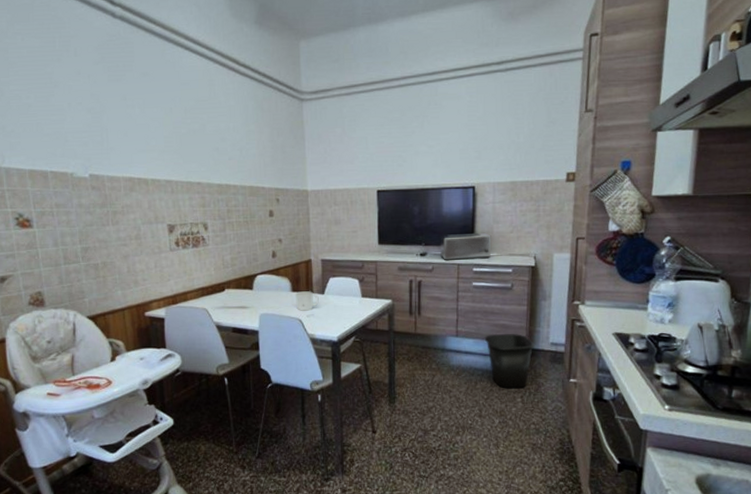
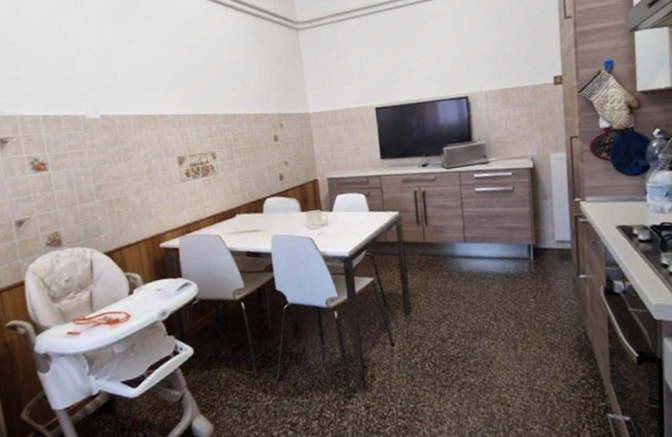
waste bin: present [484,333,535,389] -> none [492,234,542,290]

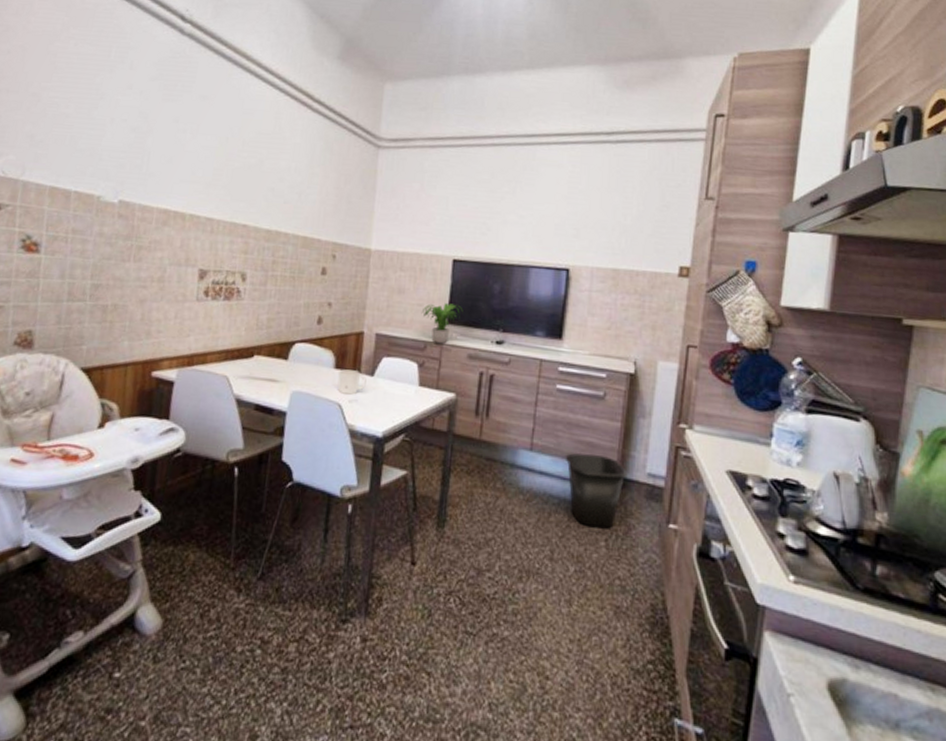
potted plant: none [359,142,392,176] -> present [421,303,464,344]
toaster: present [439,139,490,170] -> none [520,321,584,358]
waste bin: none [492,234,542,290] -> present [565,452,628,529]

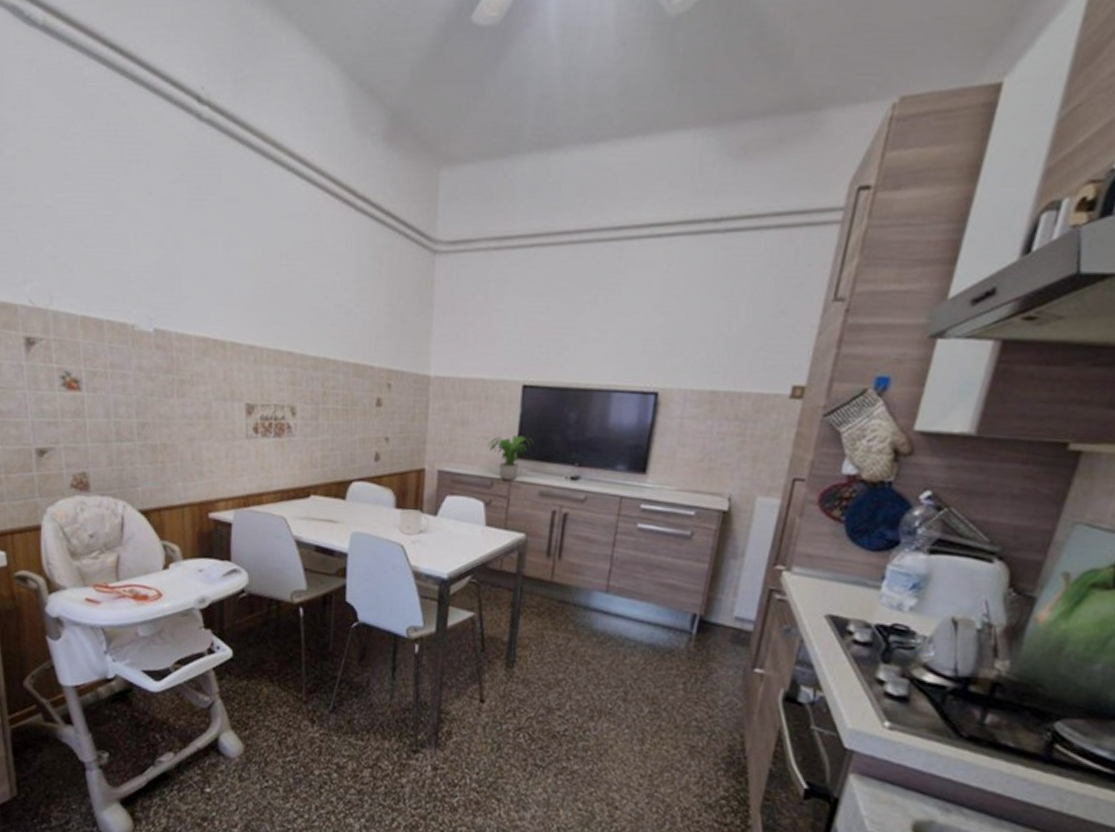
waste bin: present [565,452,628,529] -> none [643,595,713,672]

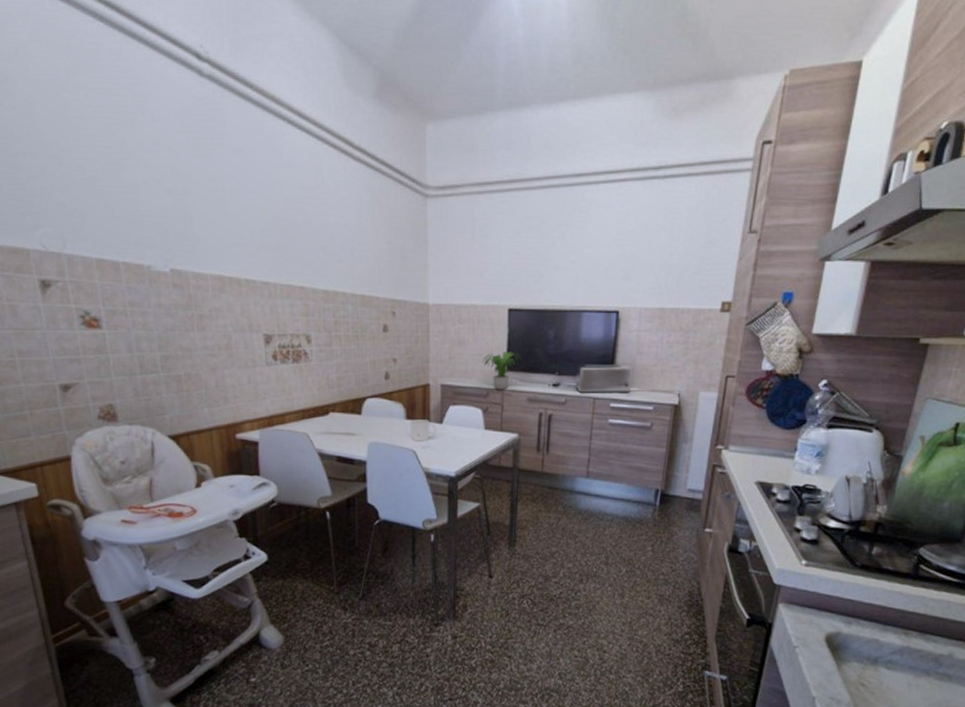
toaster: none [598,454,672,494] -> present [575,363,633,394]

